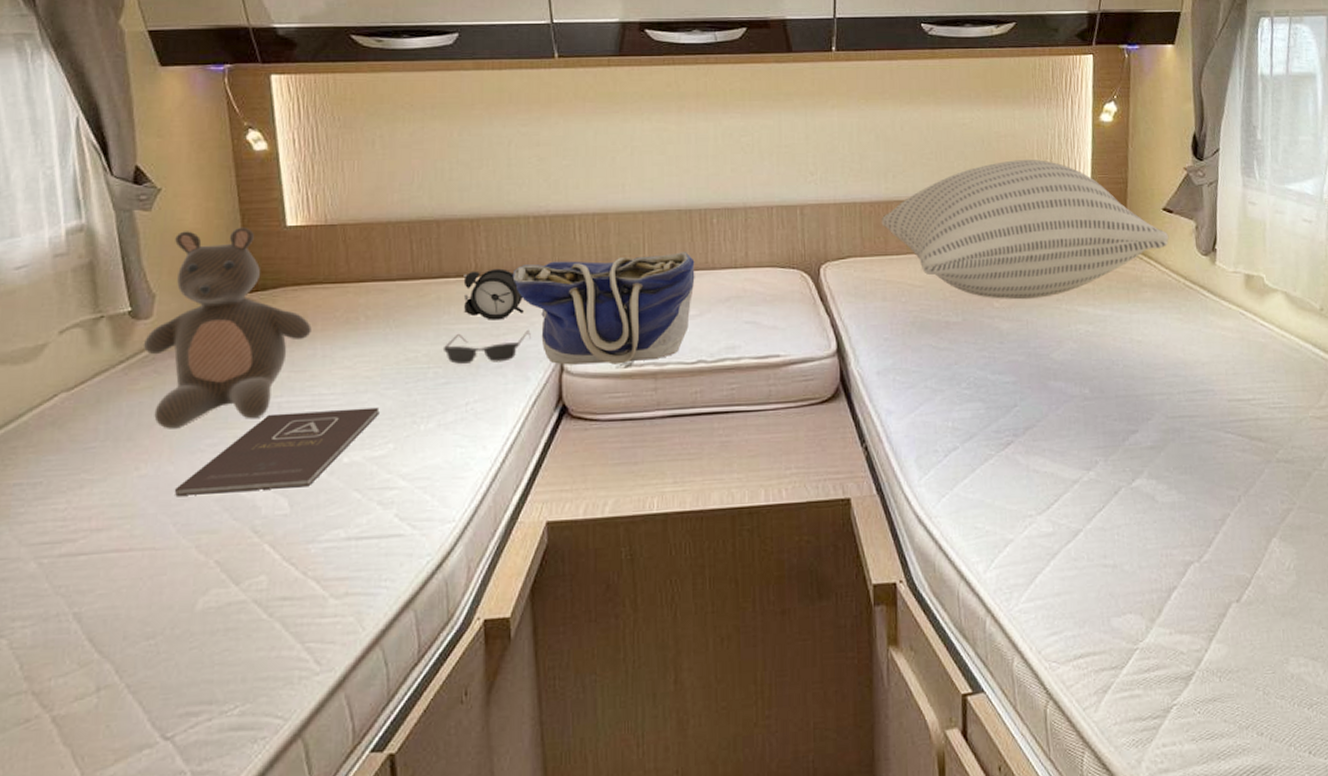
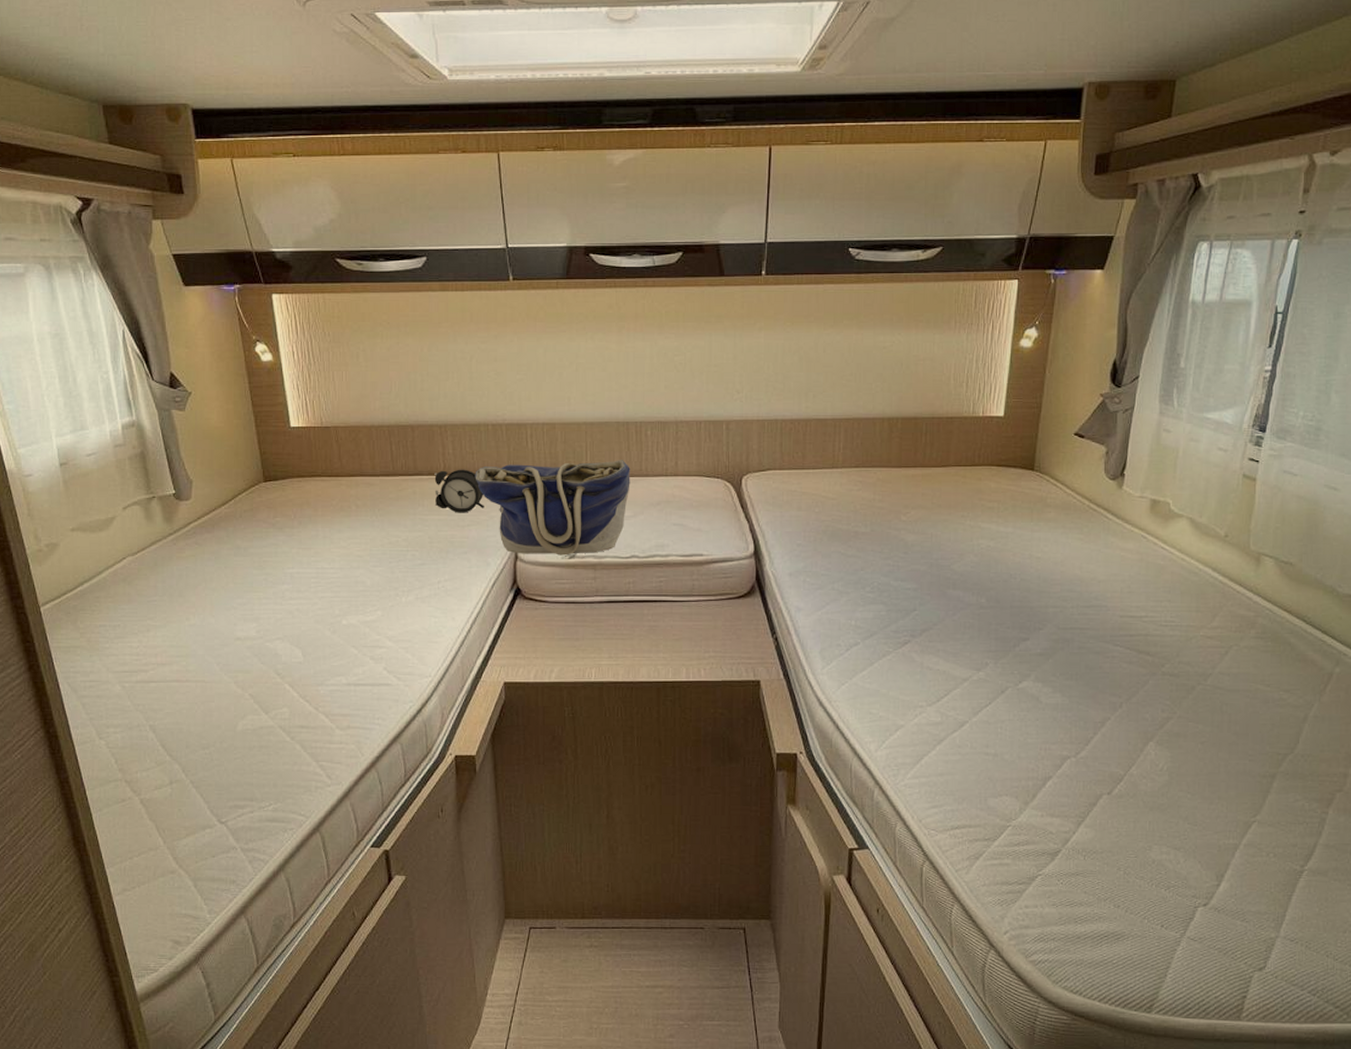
stuffed bear: present [143,227,312,429] -> none [186,426,314,590]
book: present [175,407,380,496] -> none [217,581,370,642]
sunglasses: present [442,329,531,365] -> none [418,522,490,550]
pillow: present [881,160,1169,300] -> none [800,383,1078,515]

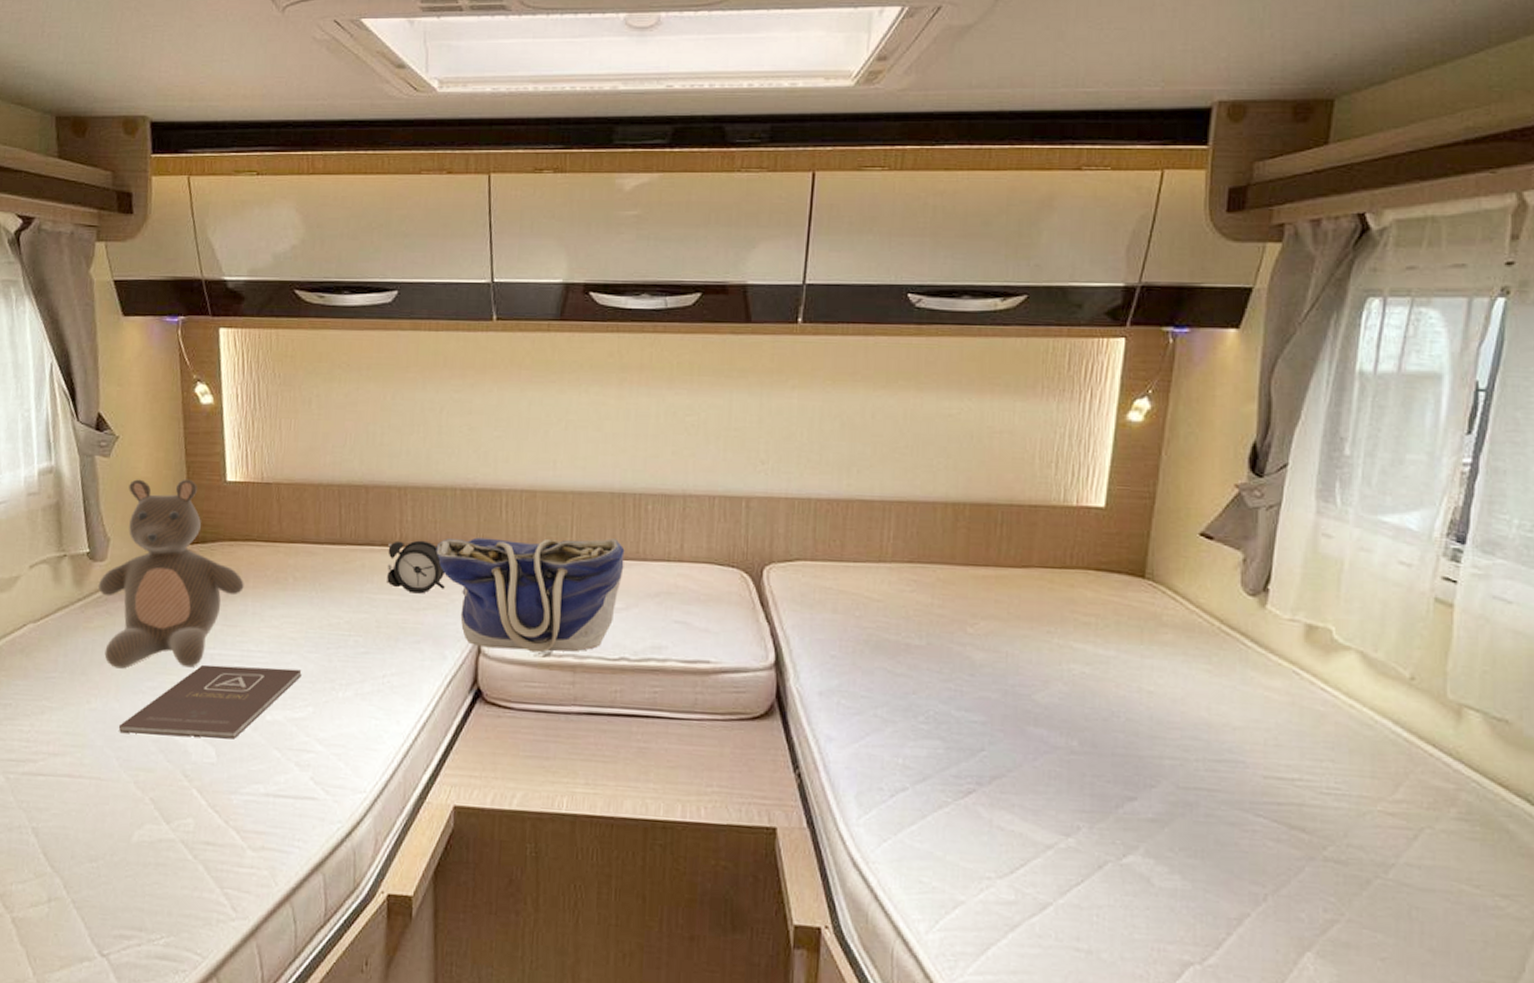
stuffed bear: none [186,426,314,590] -> present [97,479,244,669]
book: none [217,581,370,642] -> present [119,664,302,739]

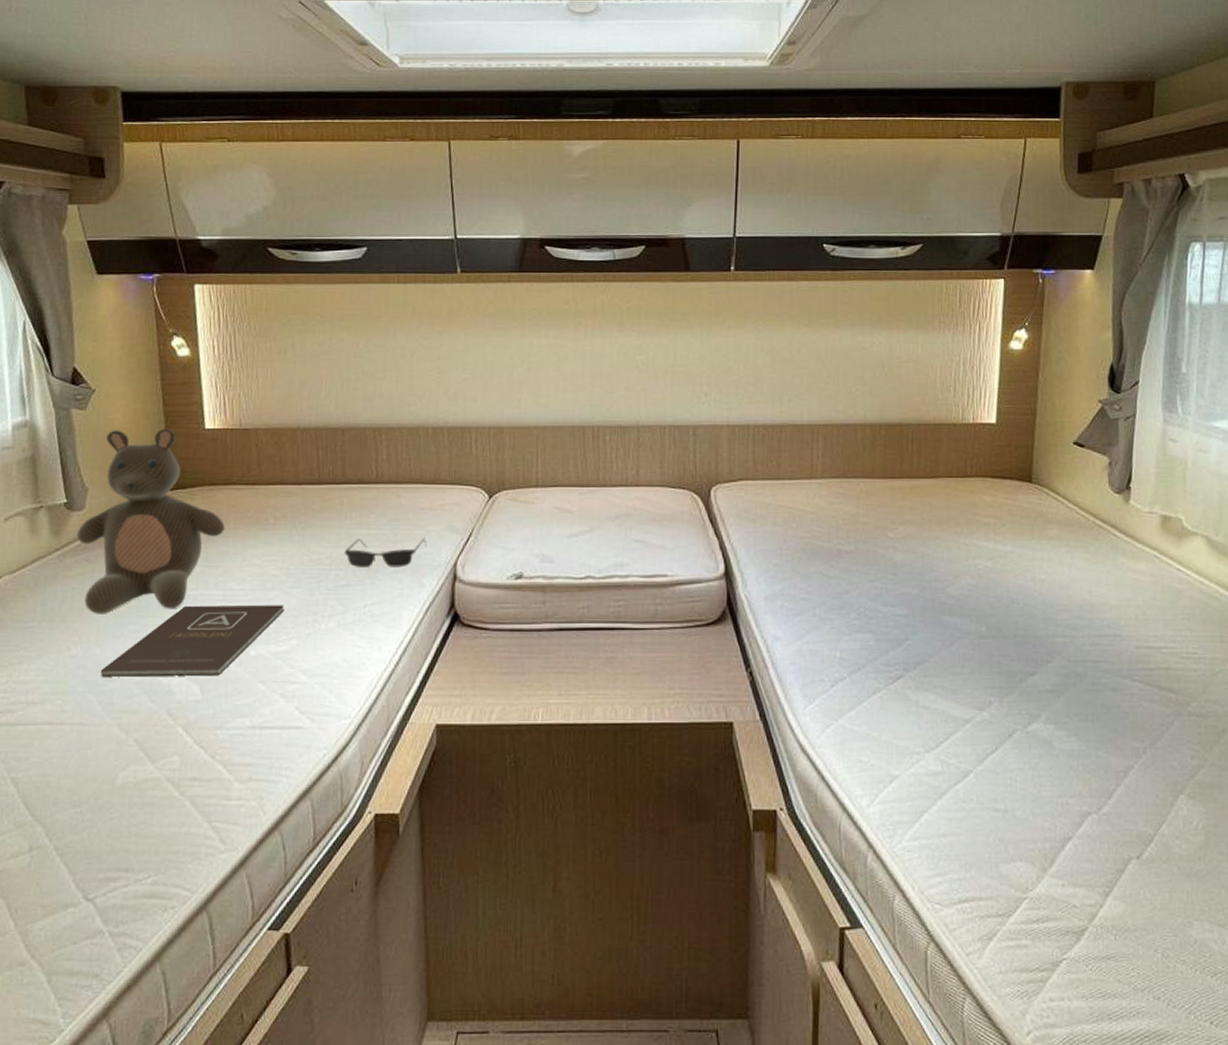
sunglasses: none [364,603,451,638] -> present [344,537,427,569]
alarm clock: present [385,540,445,594] -> none [363,477,421,527]
tote bag: present [436,537,625,653] -> none [411,468,586,576]

